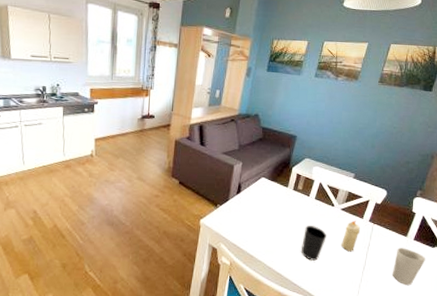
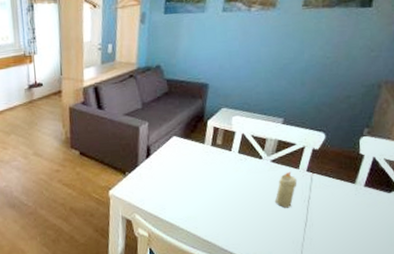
cup: present [301,225,327,261] -> none [228,183,257,222]
cup: present [393,248,426,286] -> none [341,196,382,240]

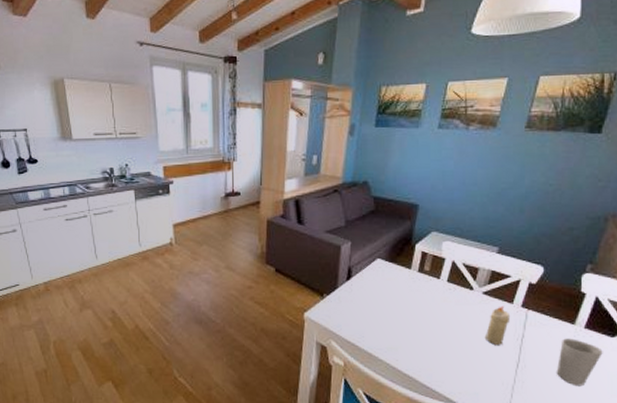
cup: none [341,196,382,240] -> present [557,338,603,387]

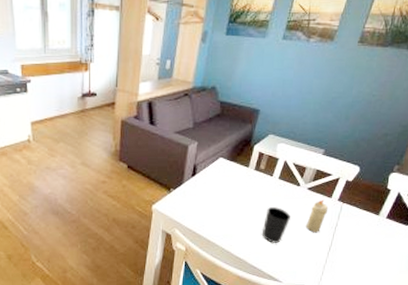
cup: none [433,315,465,358] -> present [262,207,291,243]
cup: present [557,338,603,387] -> none [360,227,398,265]

